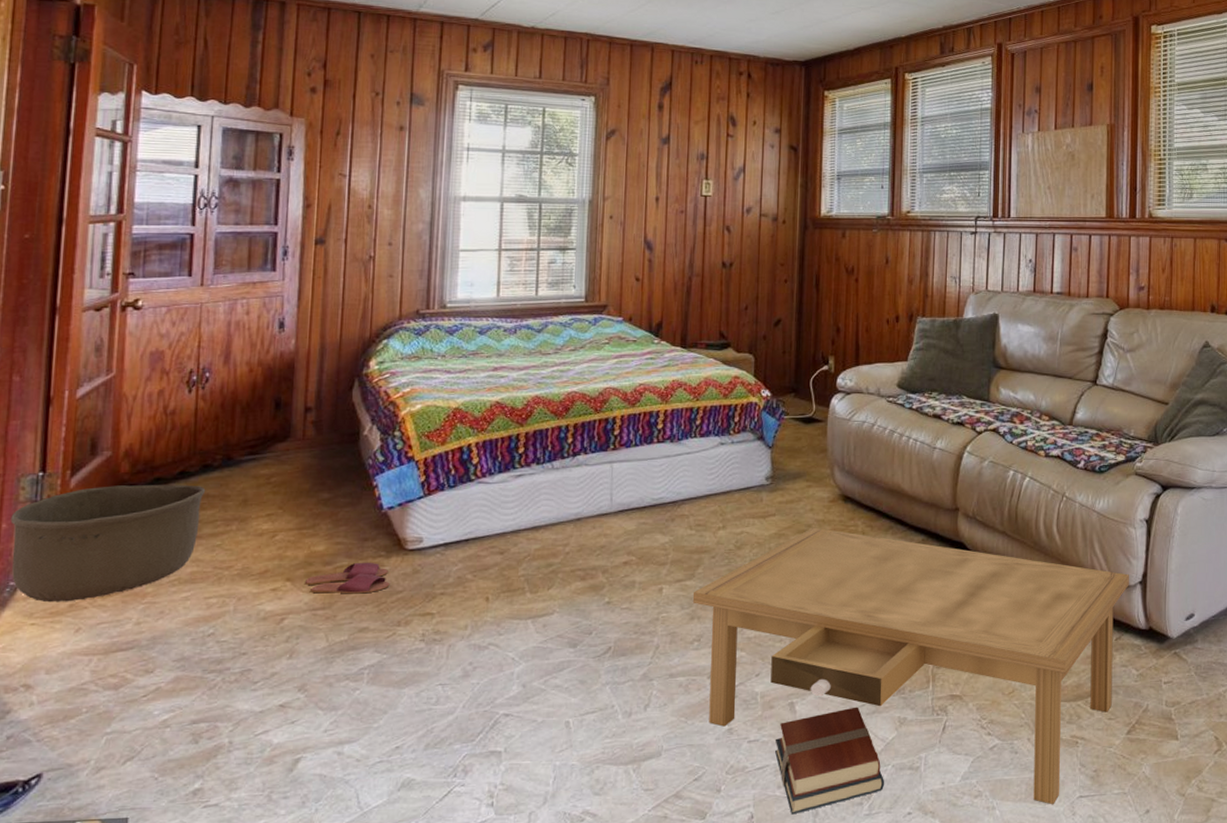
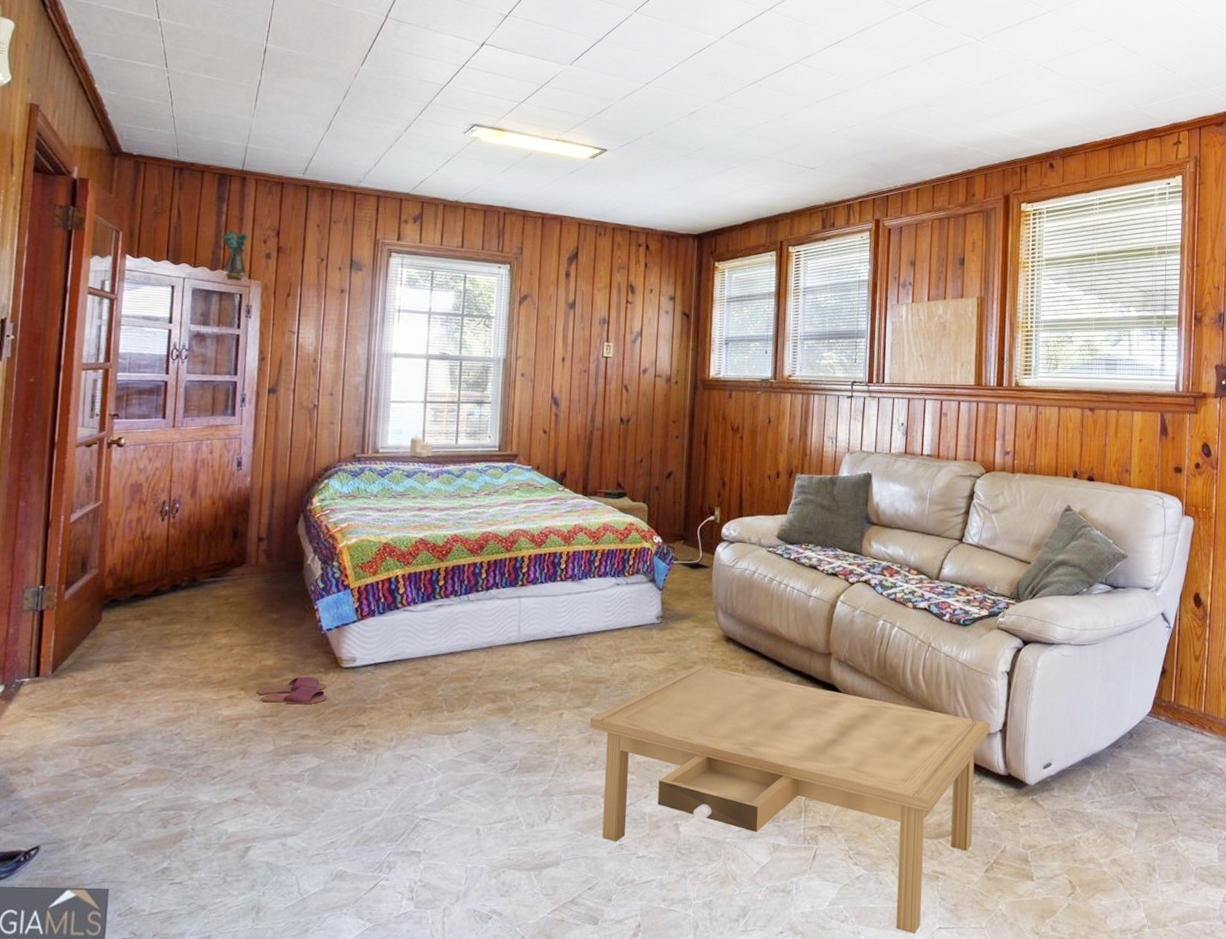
basket: present [10,485,206,603] -> none [16,600,175,699]
vase: none [258,60,289,119] -> present [222,229,248,281]
candle: none [482,286,509,312] -> present [410,435,433,458]
books: present [775,707,884,815] -> none [661,831,759,926]

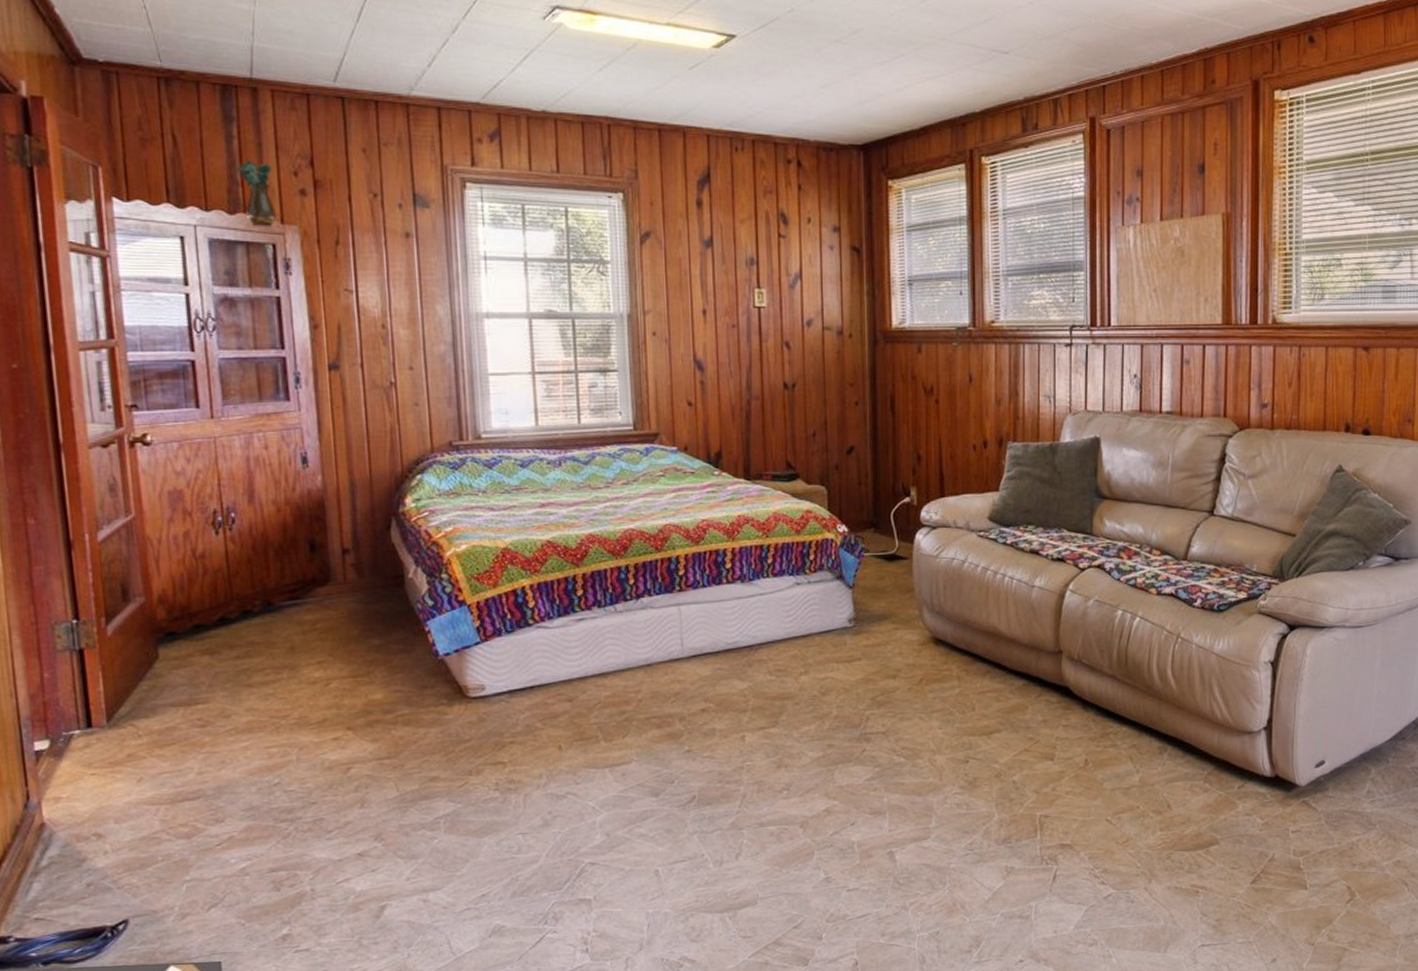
slippers: present [257,676,328,705] -> none [367,710,456,743]
candle: present [410,435,433,458] -> none [520,414,550,443]
coffee table: present [589,664,990,934] -> none [777,672,1253,954]

